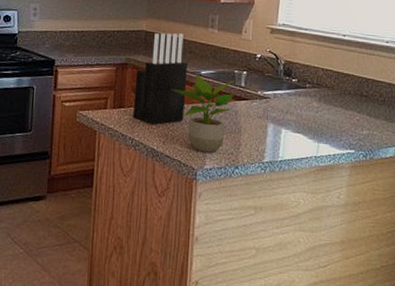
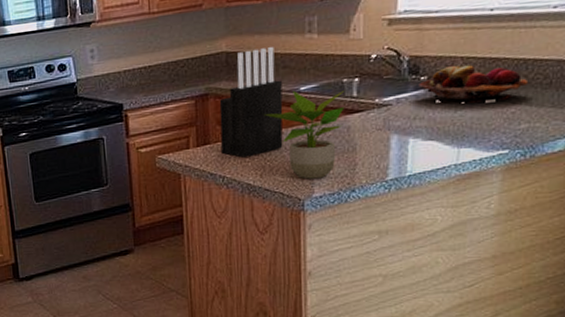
fruit basket: none [291,73,369,109] -> present [419,65,529,104]

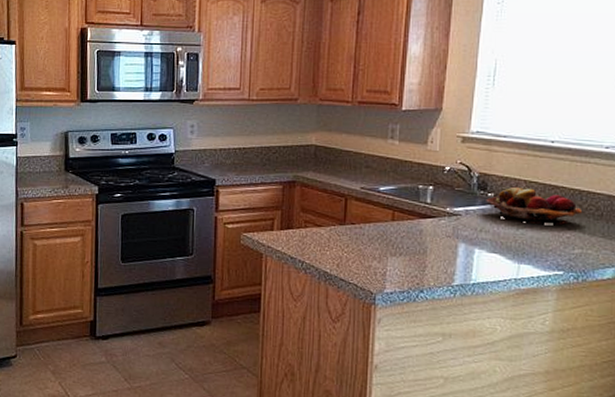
knife block: present [219,47,283,158] -> none [302,146,364,246]
potted plant: present [265,89,345,179] -> none [346,189,420,275]

